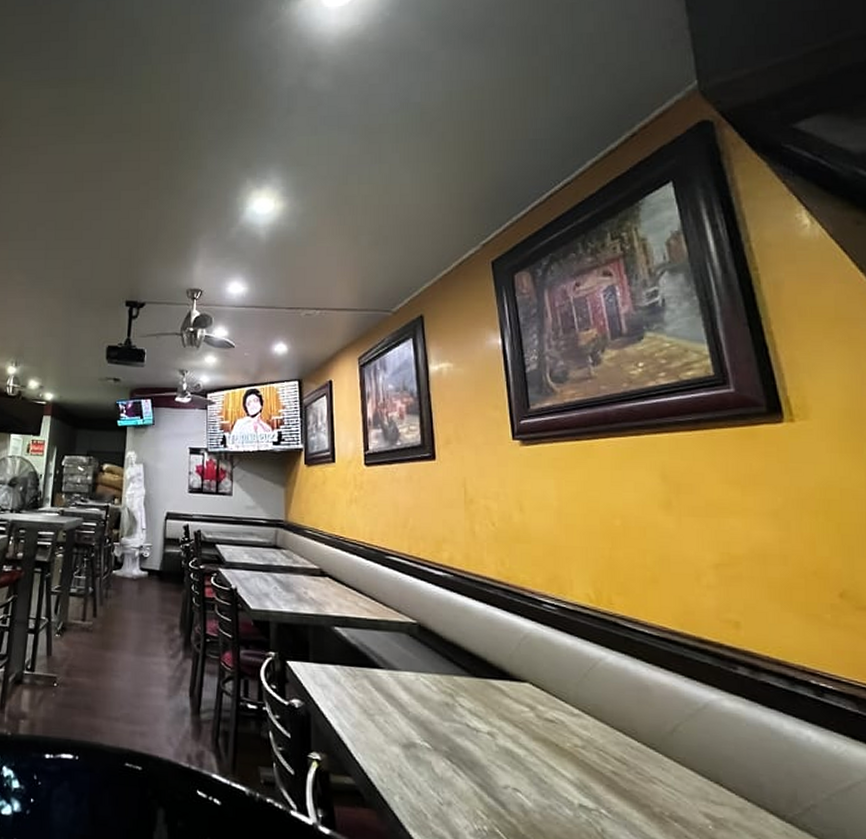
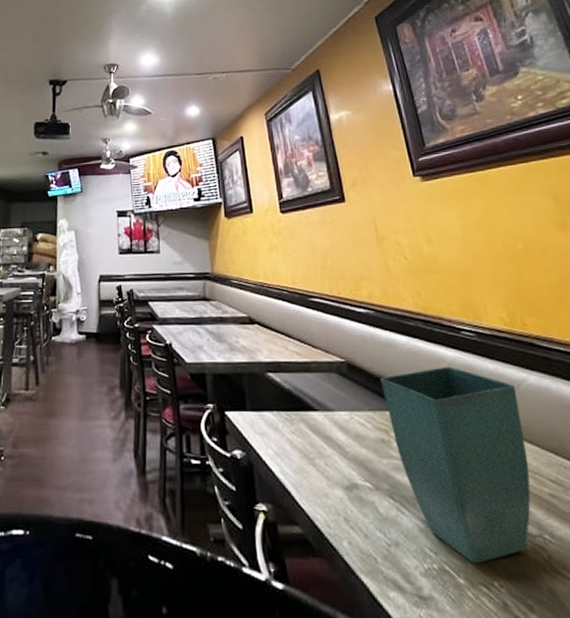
flower pot: none [451,637,595,830] -> present [380,366,531,564]

